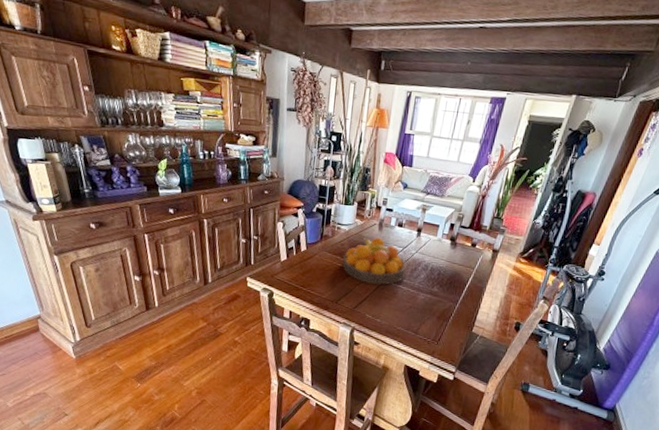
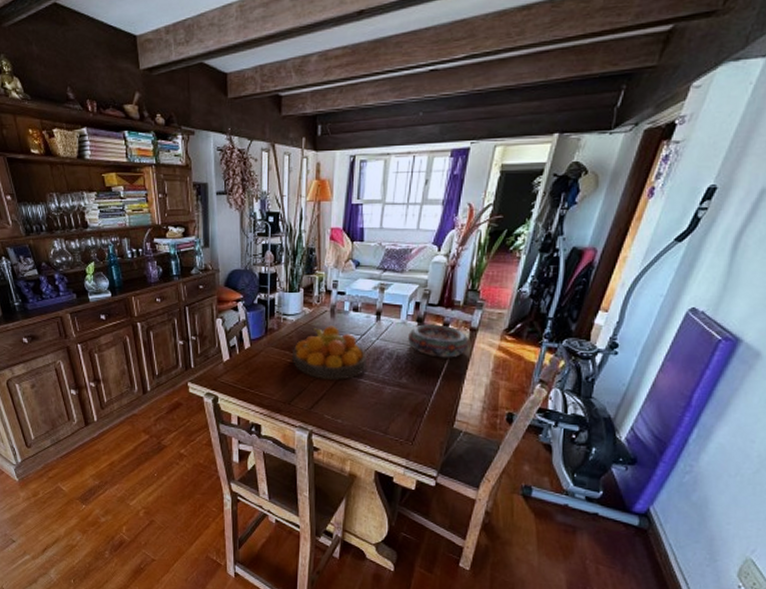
decorative bowl: none [442,243,491,273] -> present [408,324,469,358]

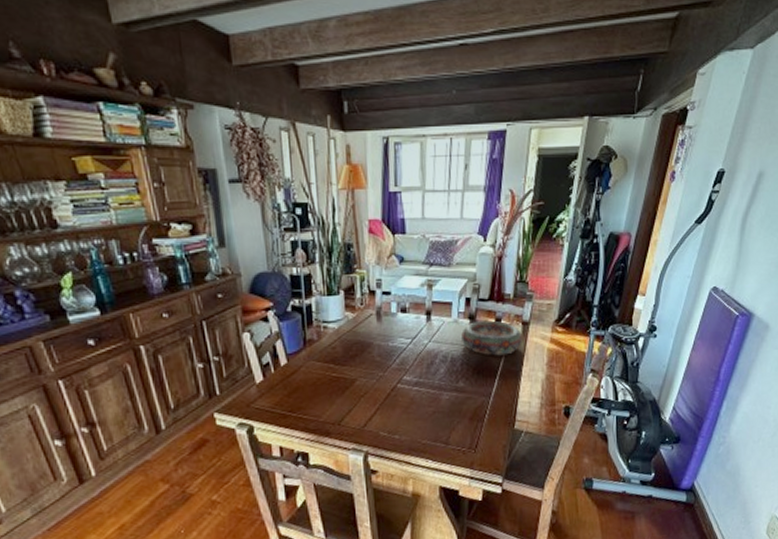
fruit bowl: present [291,326,368,380] -> none [336,330,422,392]

